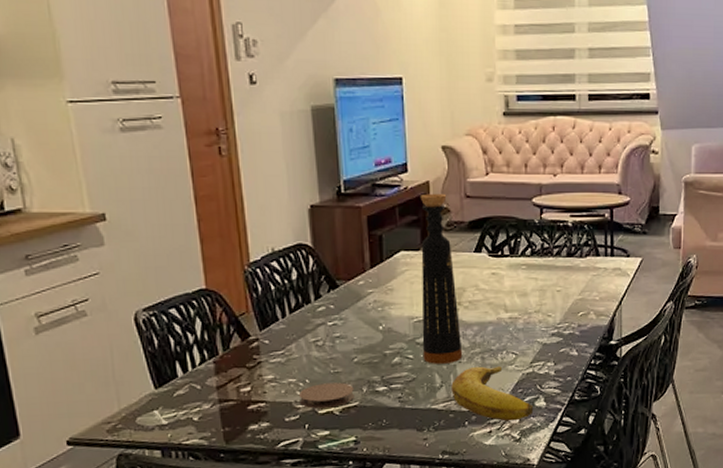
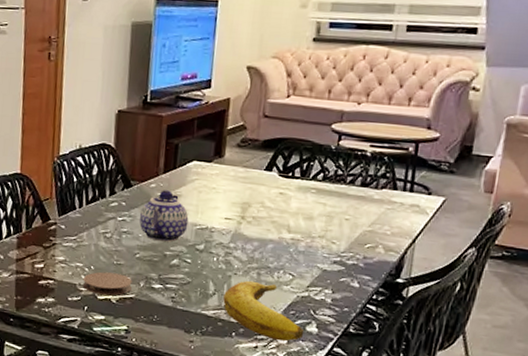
teapot: none [351,286,405,341] -> present [139,190,189,242]
bottle: present [420,193,463,364] -> none [200,109,245,274]

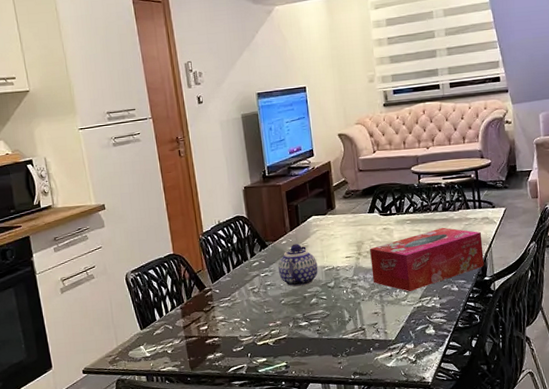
coaster: present [82,272,132,296] -> none [242,320,283,341]
banana: present [223,280,305,342] -> none [357,302,425,347]
tissue box: none [252,206,406,276] -> present [370,227,484,291]

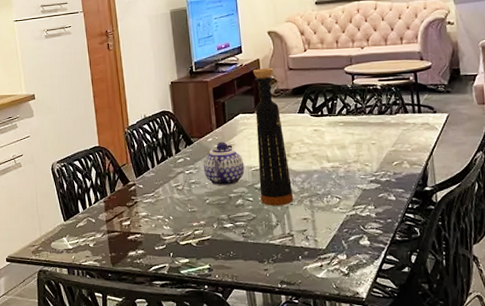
bottle: none [324,170,365,303] -> present [252,68,294,206]
tissue box: present [370,227,484,291] -> none [299,131,425,198]

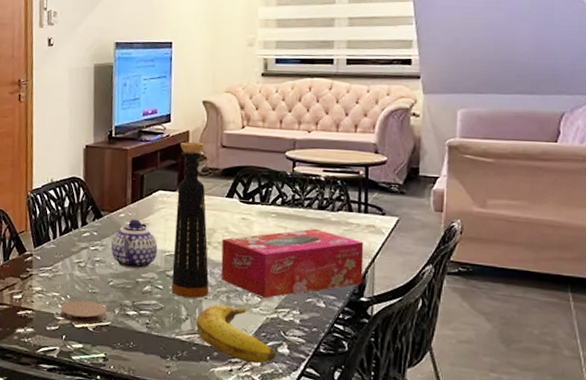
coaster: none [165,219,207,240] -> present [59,300,107,324]
banana: none [285,208,359,257] -> present [196,304,276,364]
tissue box: none [299,131,425,198] -> present [220,228,364,298]

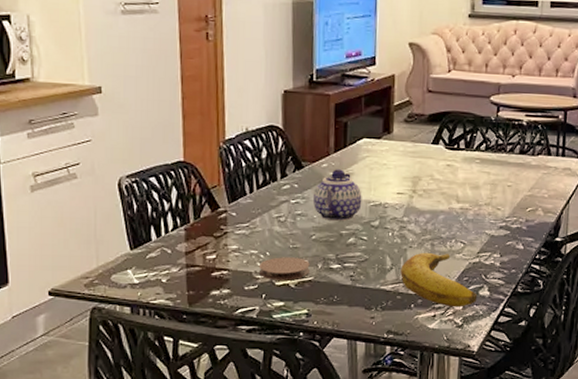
bottle: present [171,141,209,298] -> none [376,86,414,248]
tissue box: present [220,228,364,298] -> none [425,173,561,243]

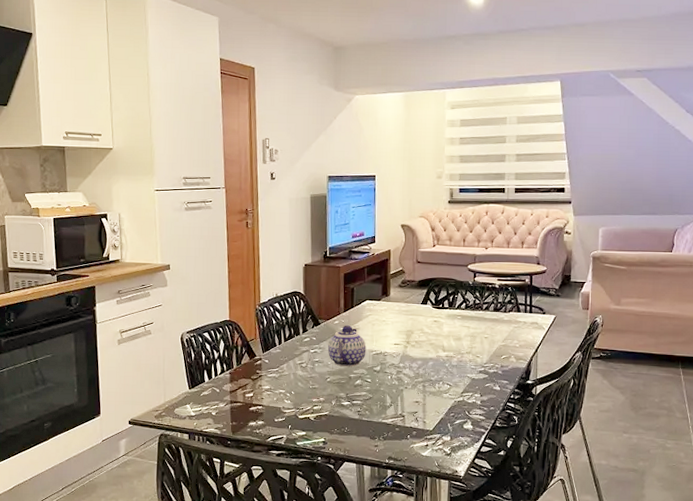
coaster: present [258,257,310,281] -> none [285,395,326,415]
banana: present [400,252,478,307] -> none [398,392,463,439]

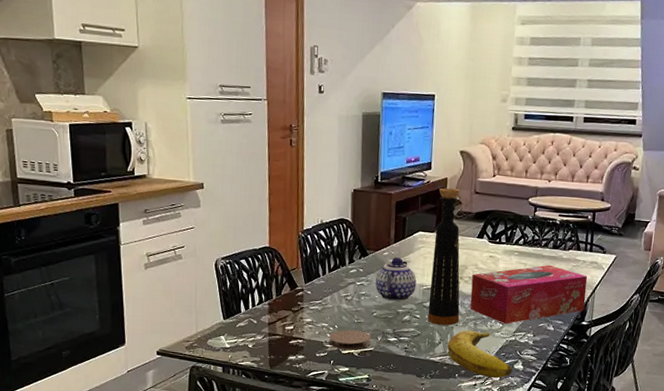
coaster: none [285,395,326,415] -> present [328,330,371,350]
bottle: none [378,259,409,388] -> present [427,187,460,326]
banana: none [398,392,463,439] -> present [447,330,513,378]
tissue box: none [418,327,529,385] -> present [470,264,588,324]

